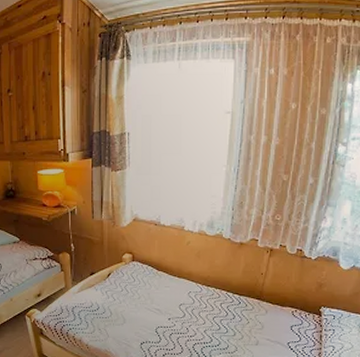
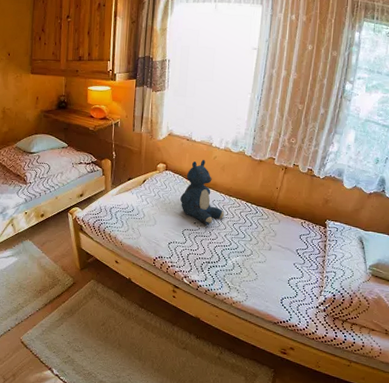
teddy bear: none [151,247,203,320] -> present [180,160,225,224]

